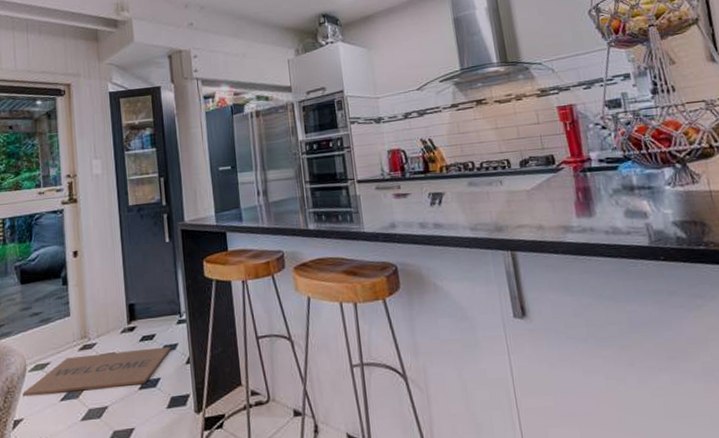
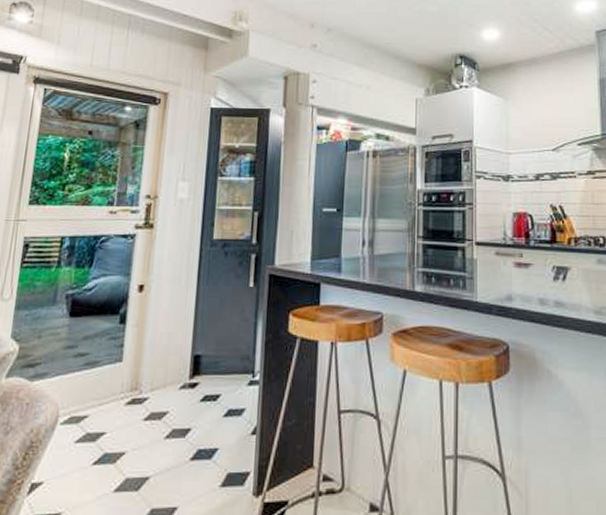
doormat: present [22,346,171,397] -> none [47,411,236,455]

